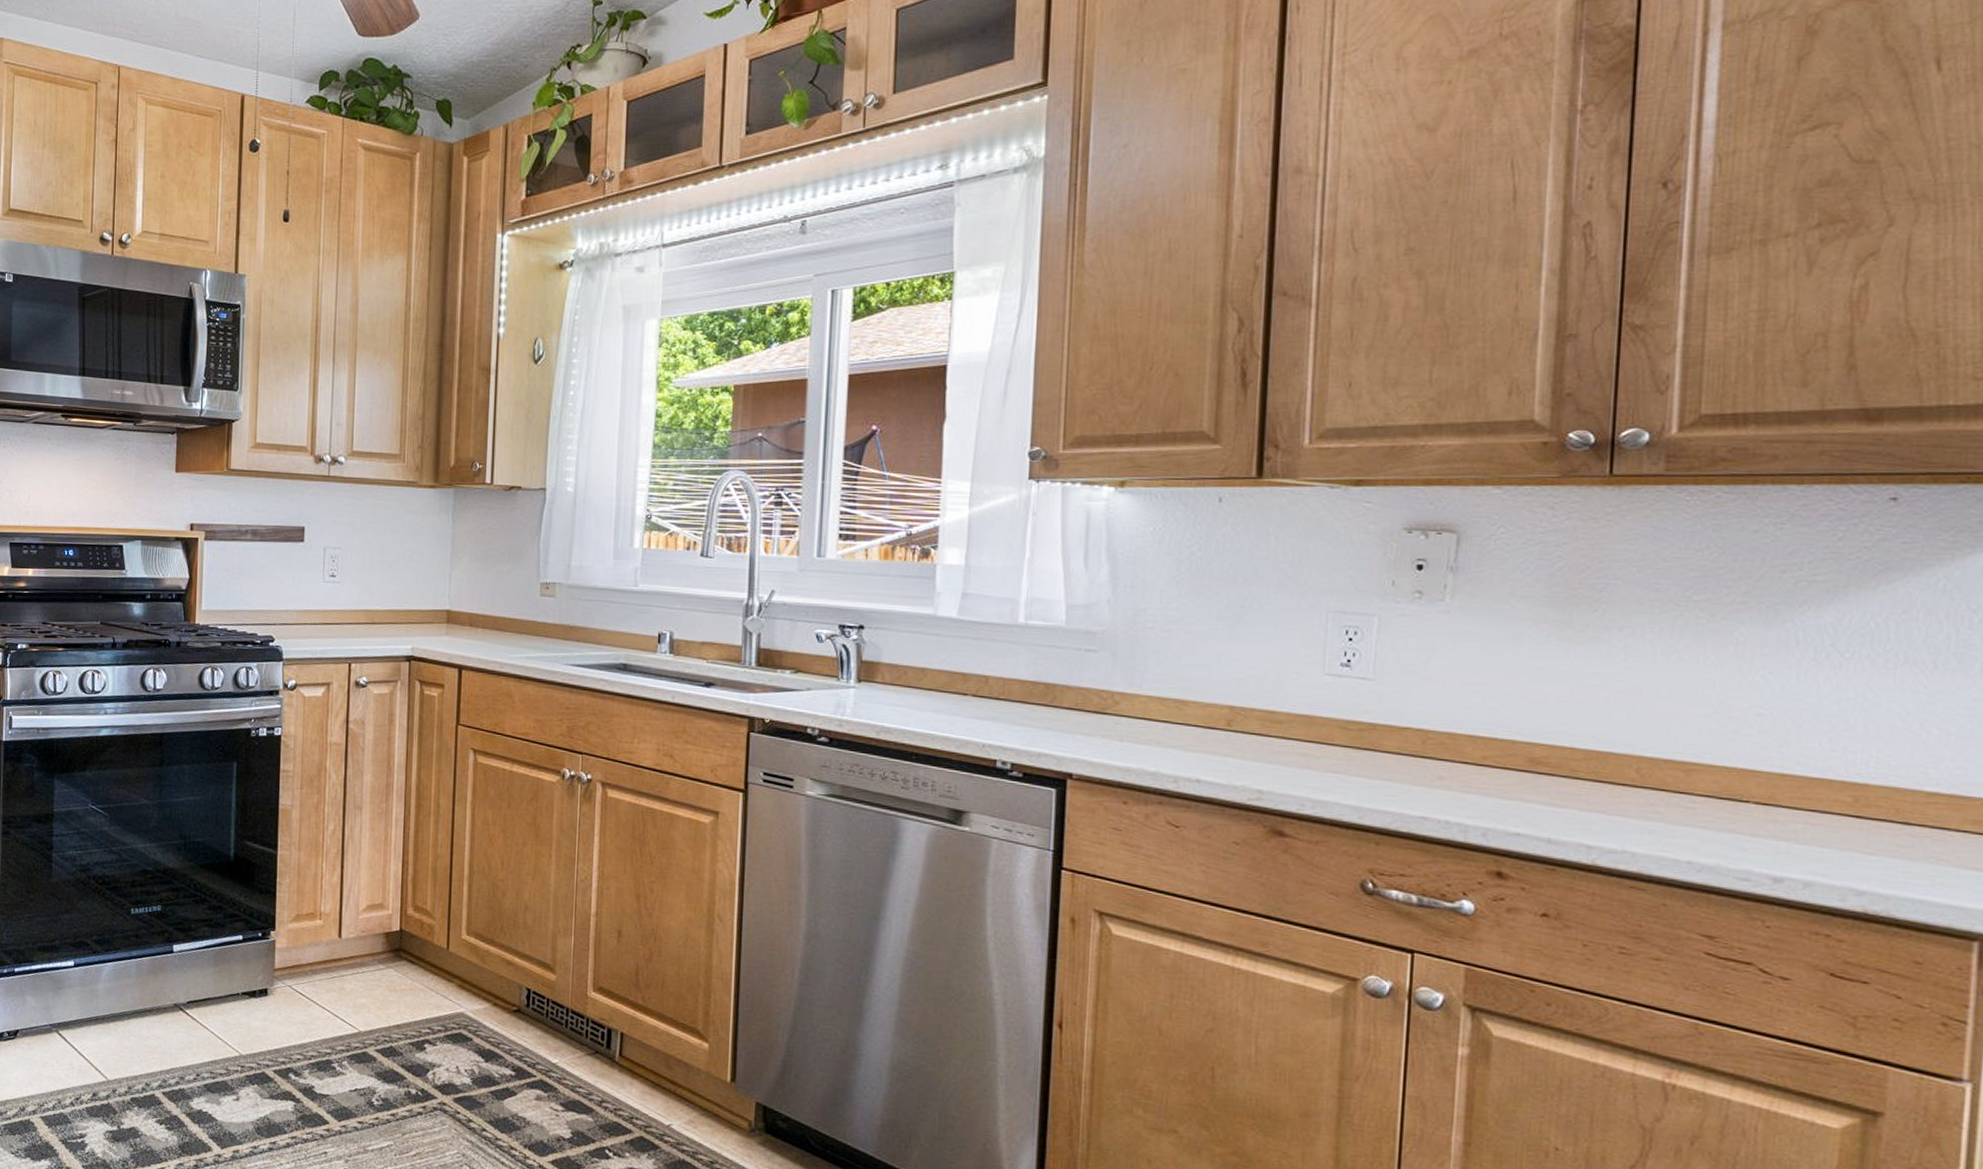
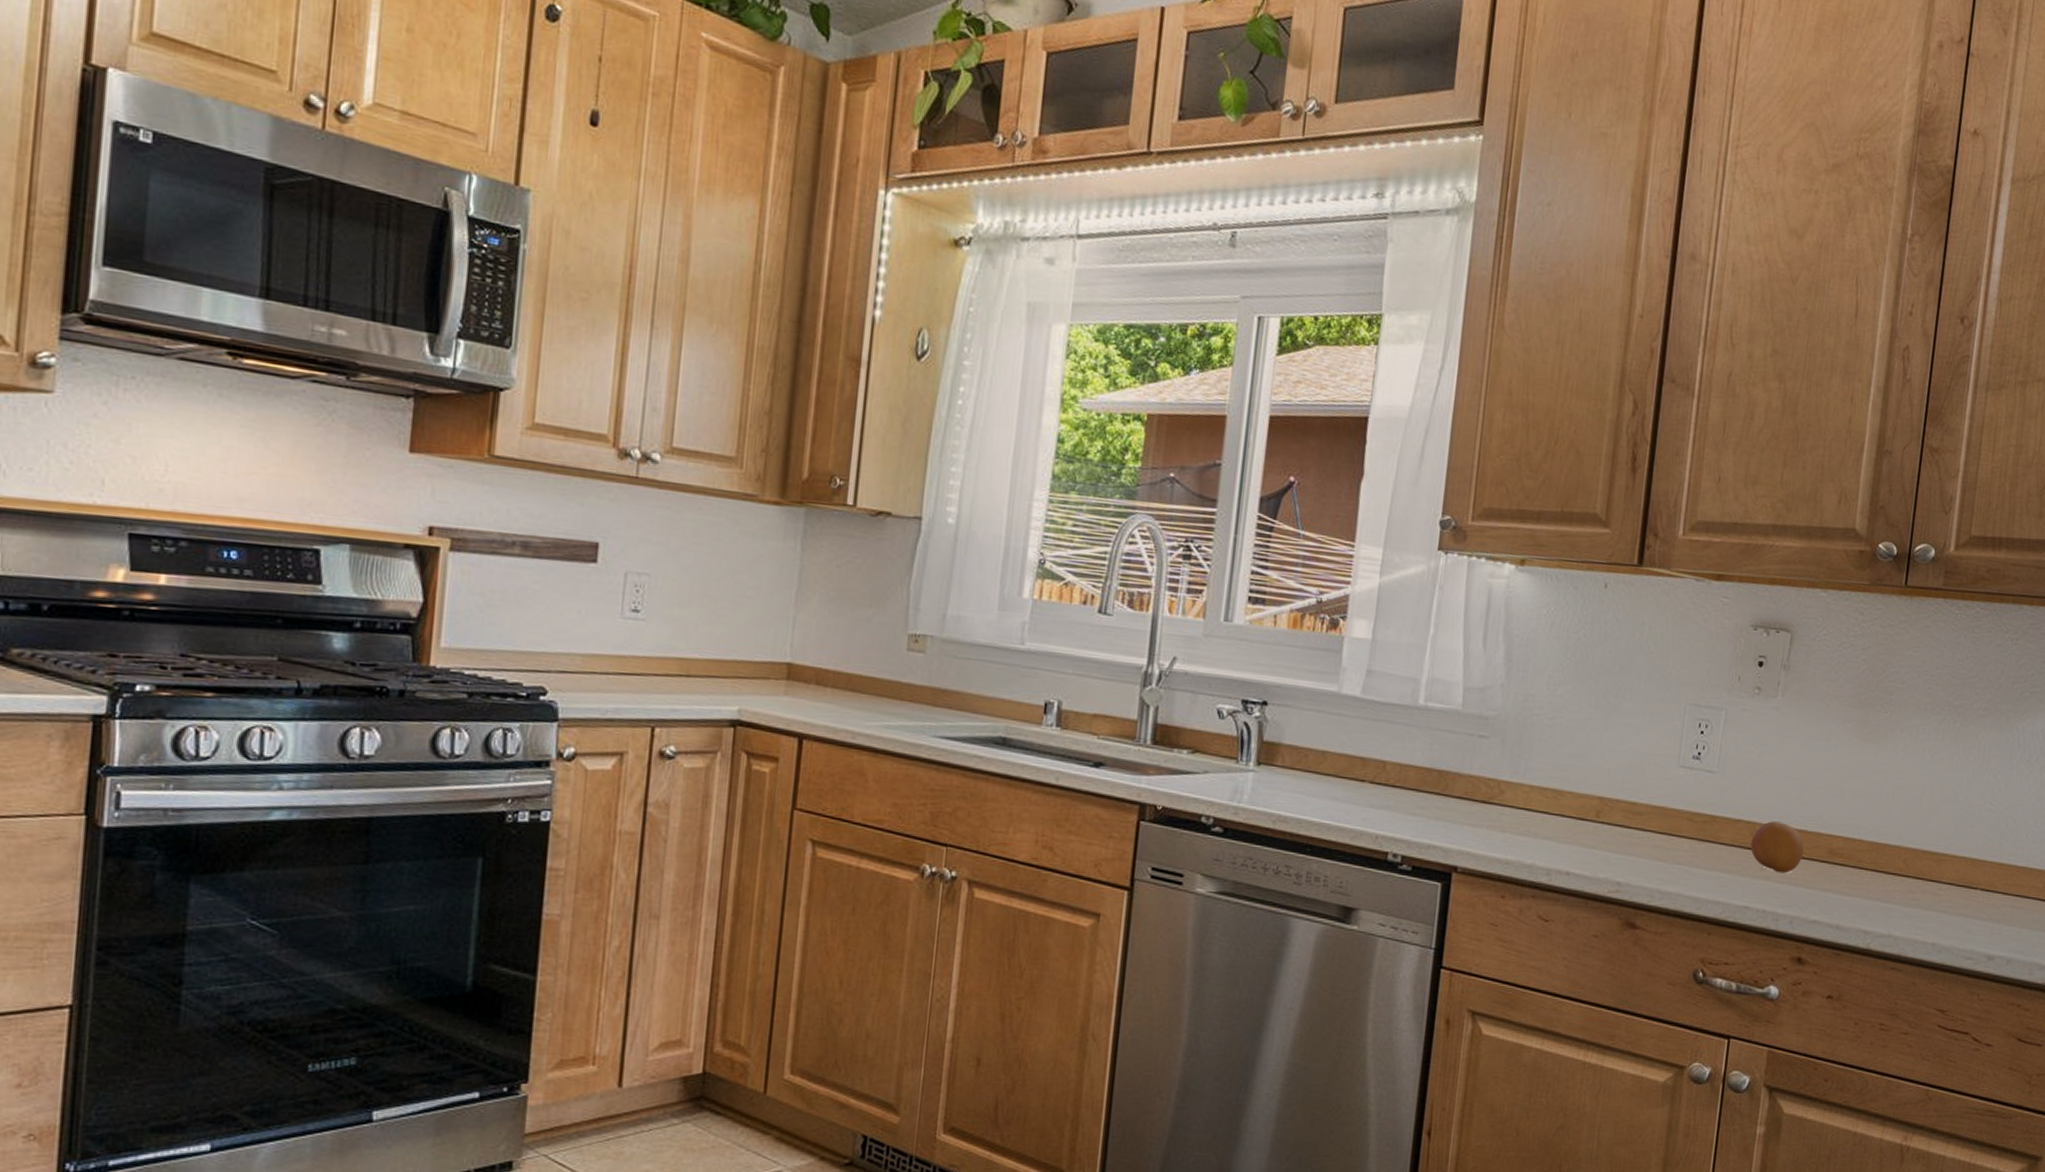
fruit: none [1423,728,1495,783] -> present [1750,821,1804,874]

